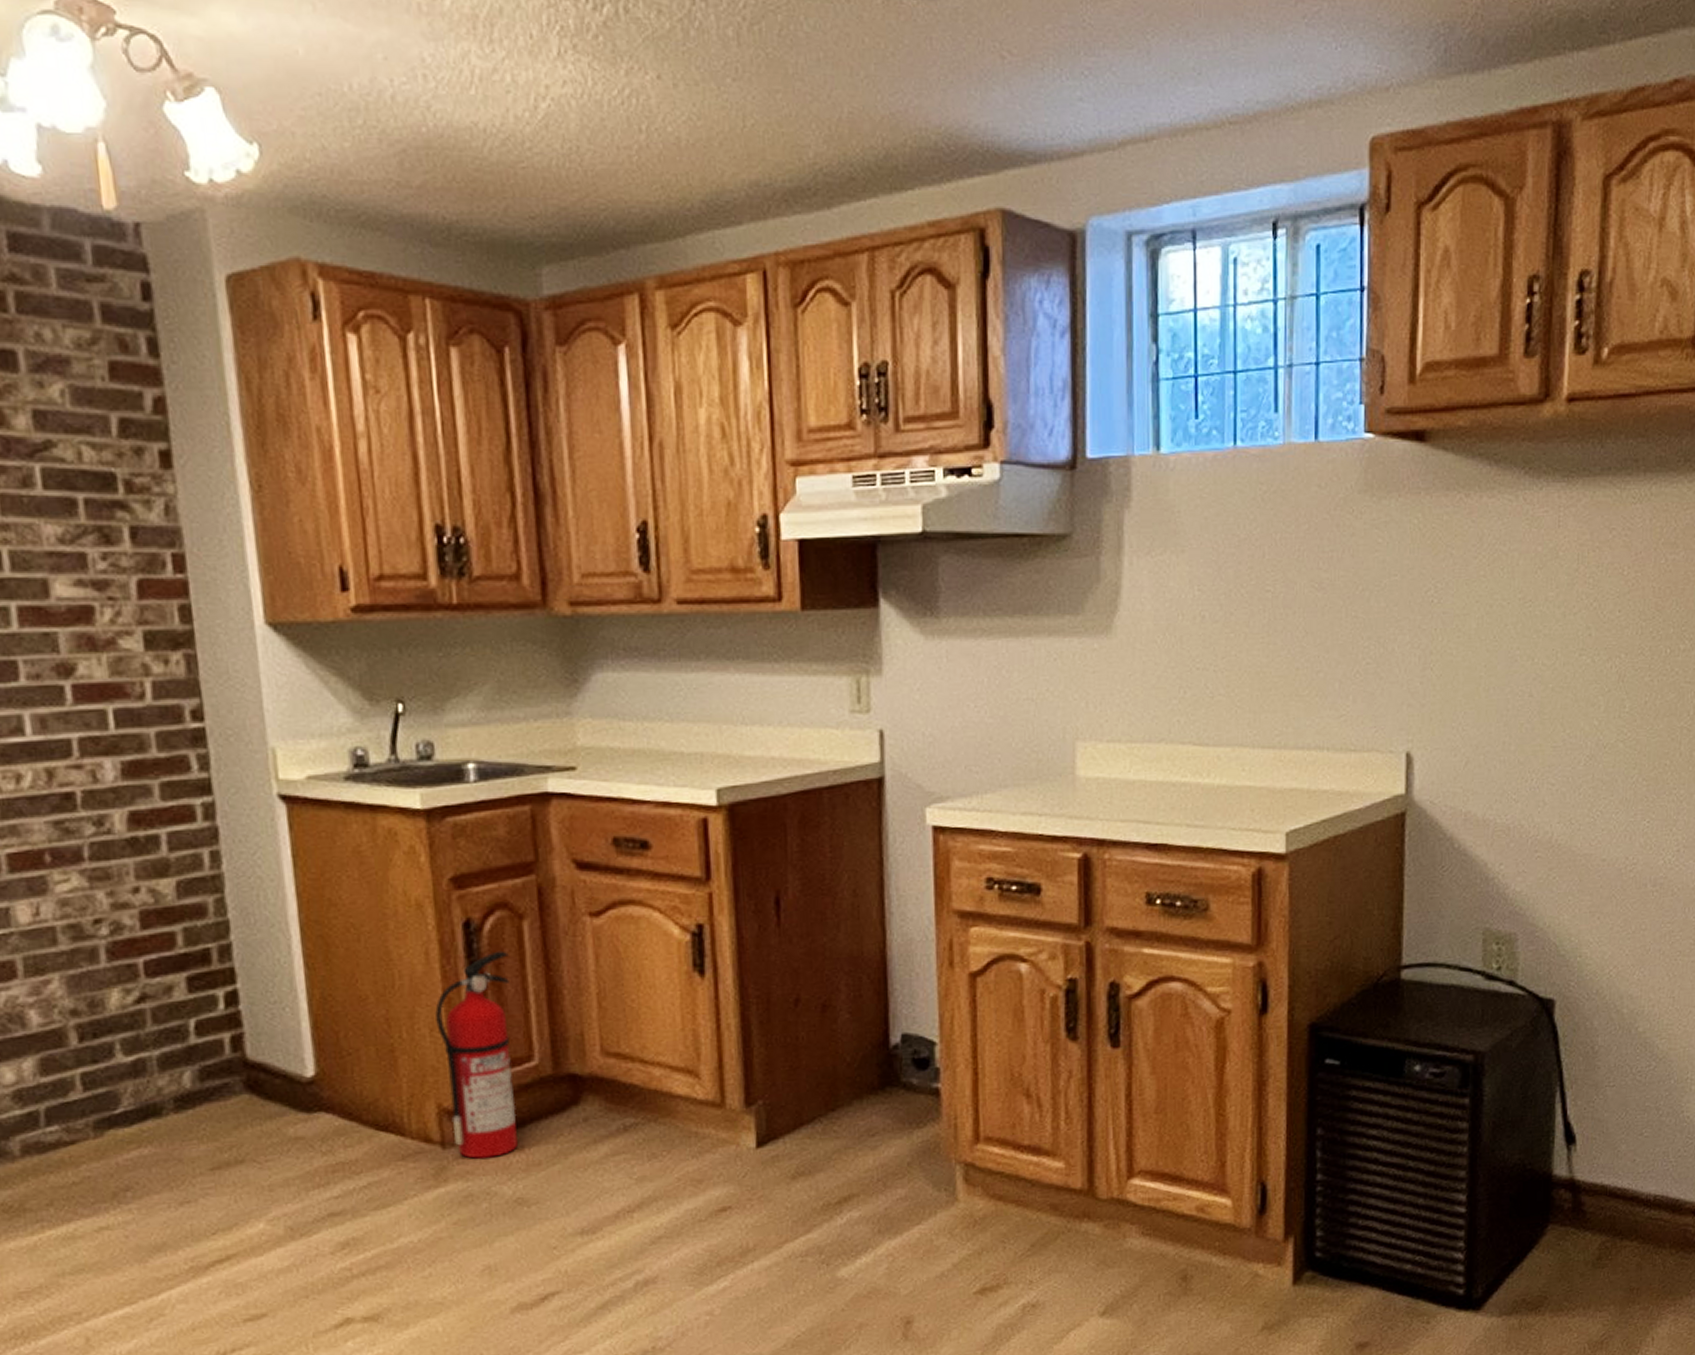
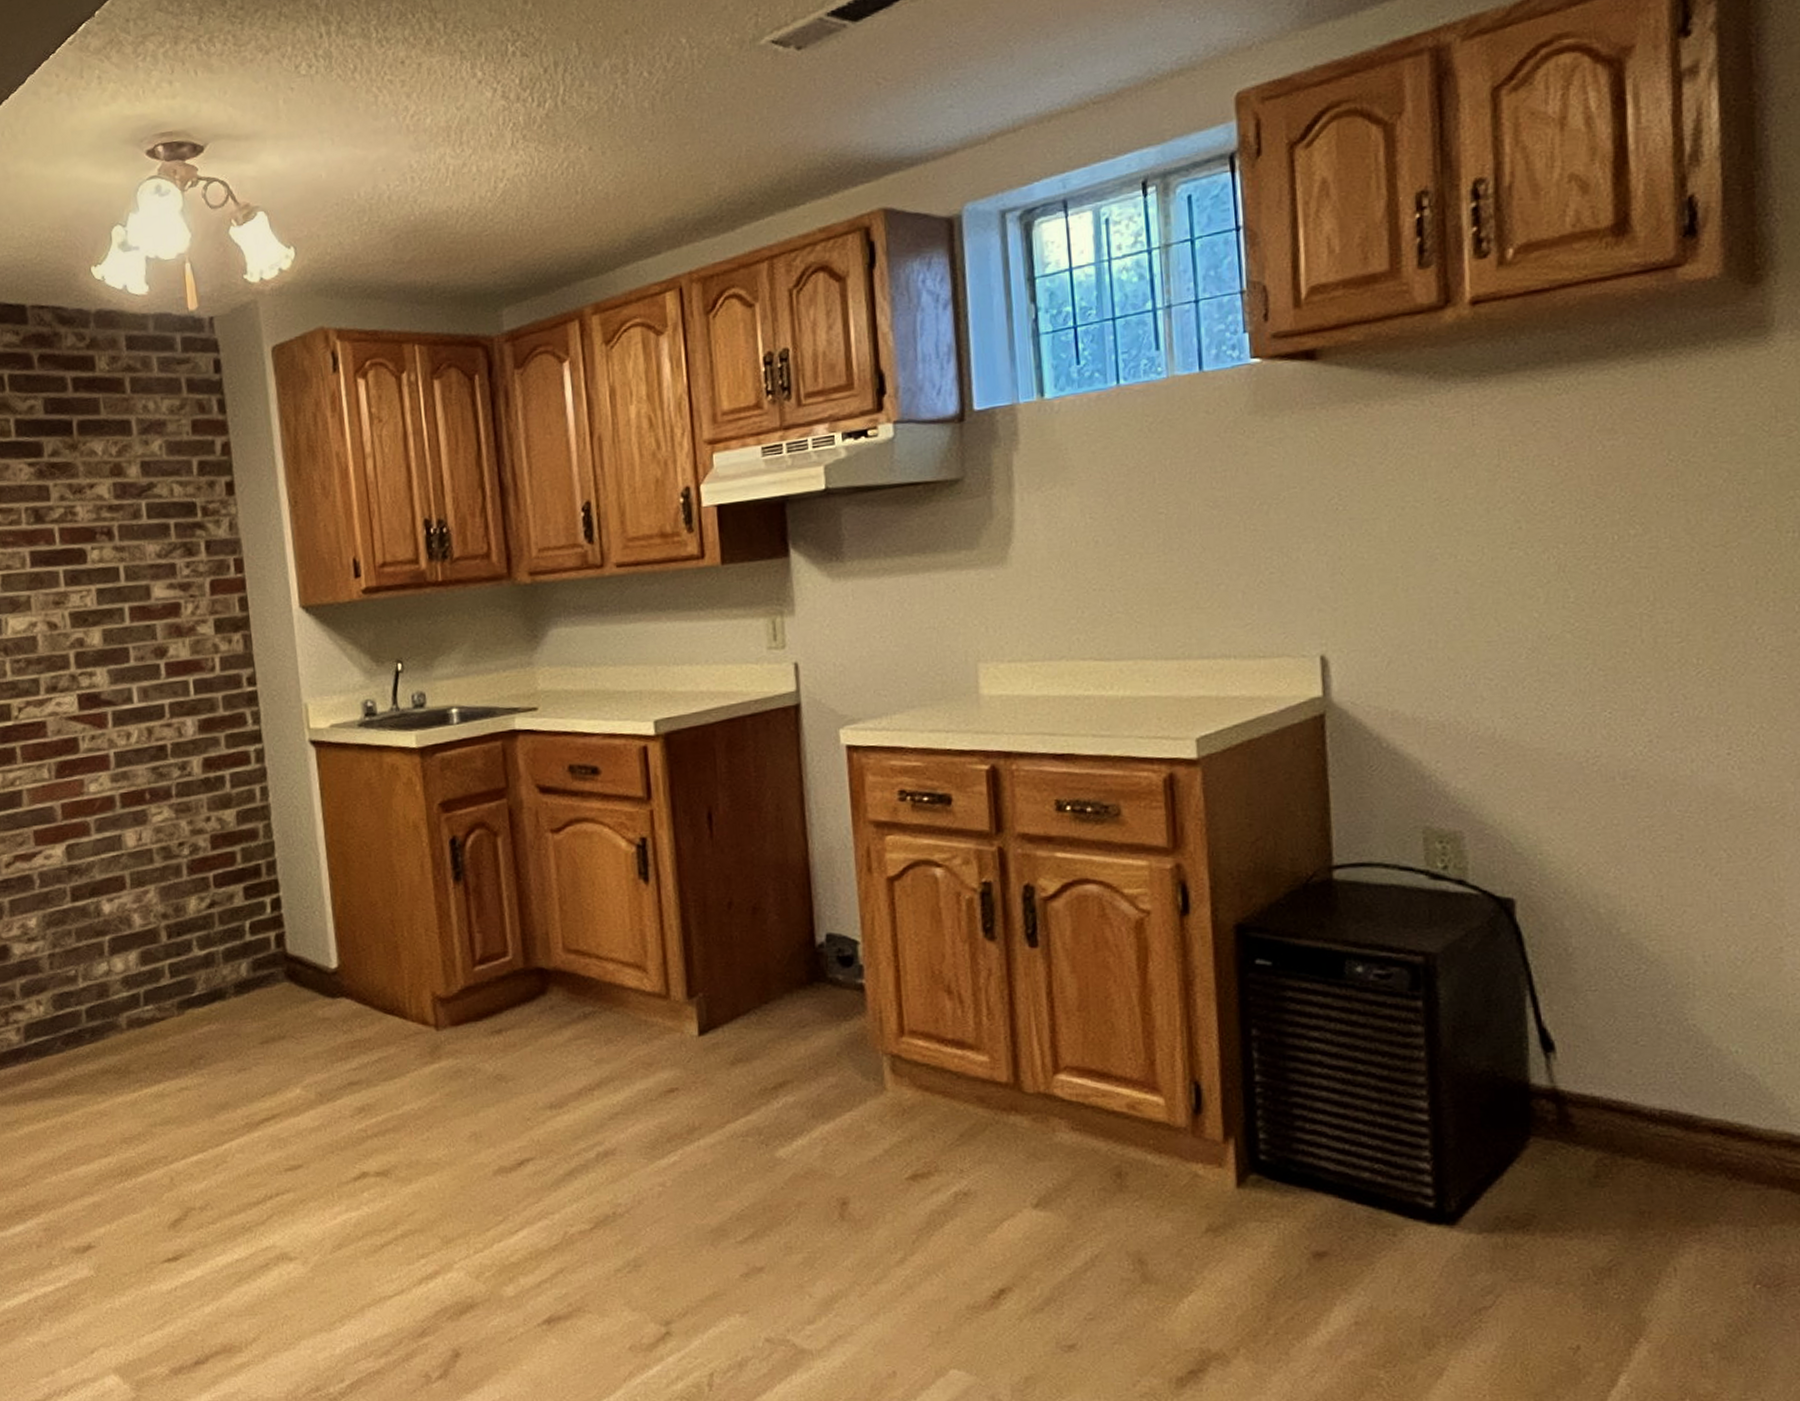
fire extinguisher: present [435,950,518,1159] -> none [429,863,497,1040]

